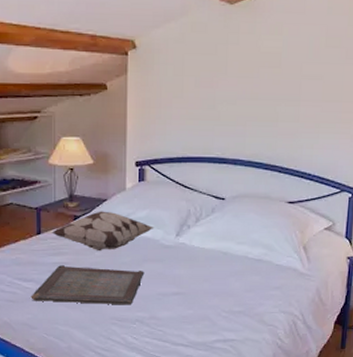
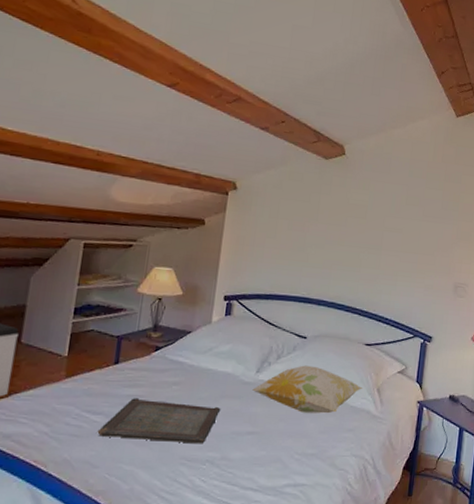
decorative pillow: present [51,211,155,250] -> none [130,343,236,385]
decorative pillow: none [174,226,287,273] -> present [252,365,362,414]

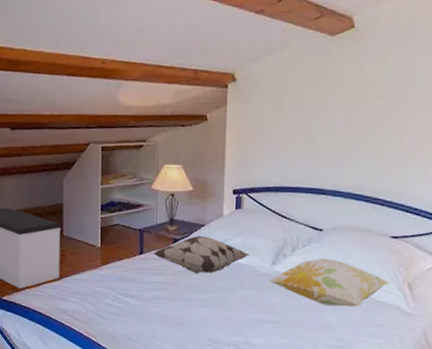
serving tray: present [97,398,221,443] -> none [132,284,240,328]
decorative pillow: none [130,343,236,385] -> present [153,235,251,274]

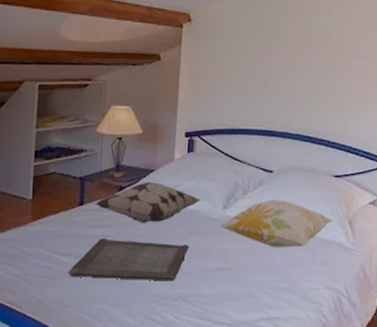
serving tray: none [132,284,240,328] -> present [68,238,189,280]

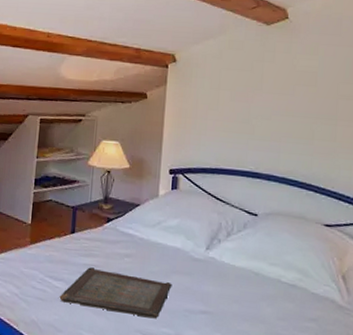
decorative pillow: present [95,182,202,223] -> none [85,215,185,257]
decorative pillow: present [220,199,333,248] -> none [203,244,324,299]

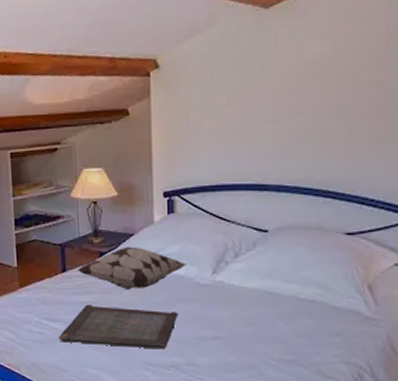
decorative pillow: none [85,215,185,257] -> present [77,246,188,289]

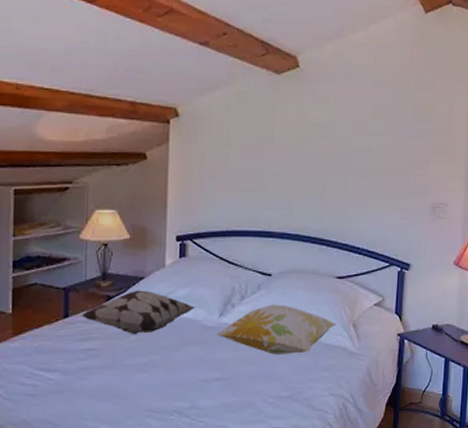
serving tray: present [58,305,179,348] -> none [54,352,185,395]
decorative pillow: none [210,262,347,316] -> present [217,304,336,355]

